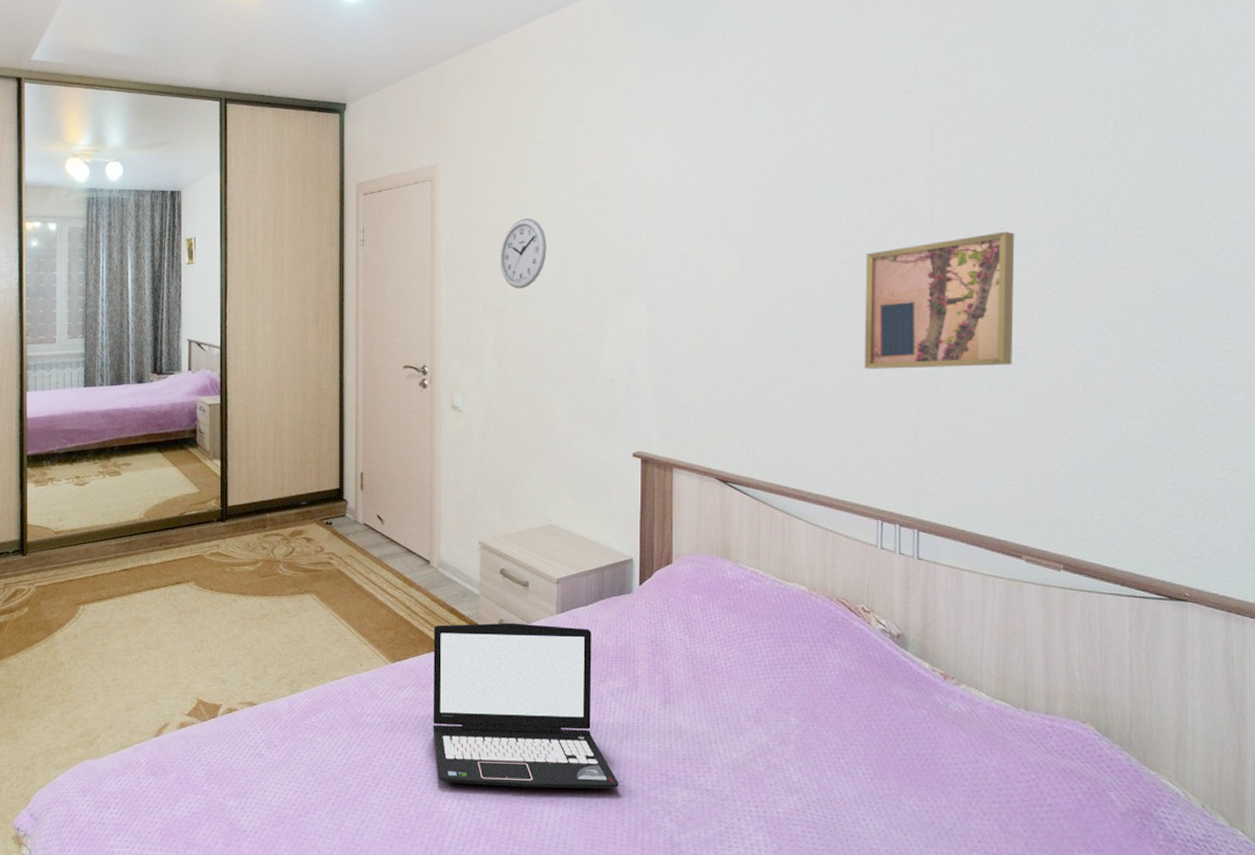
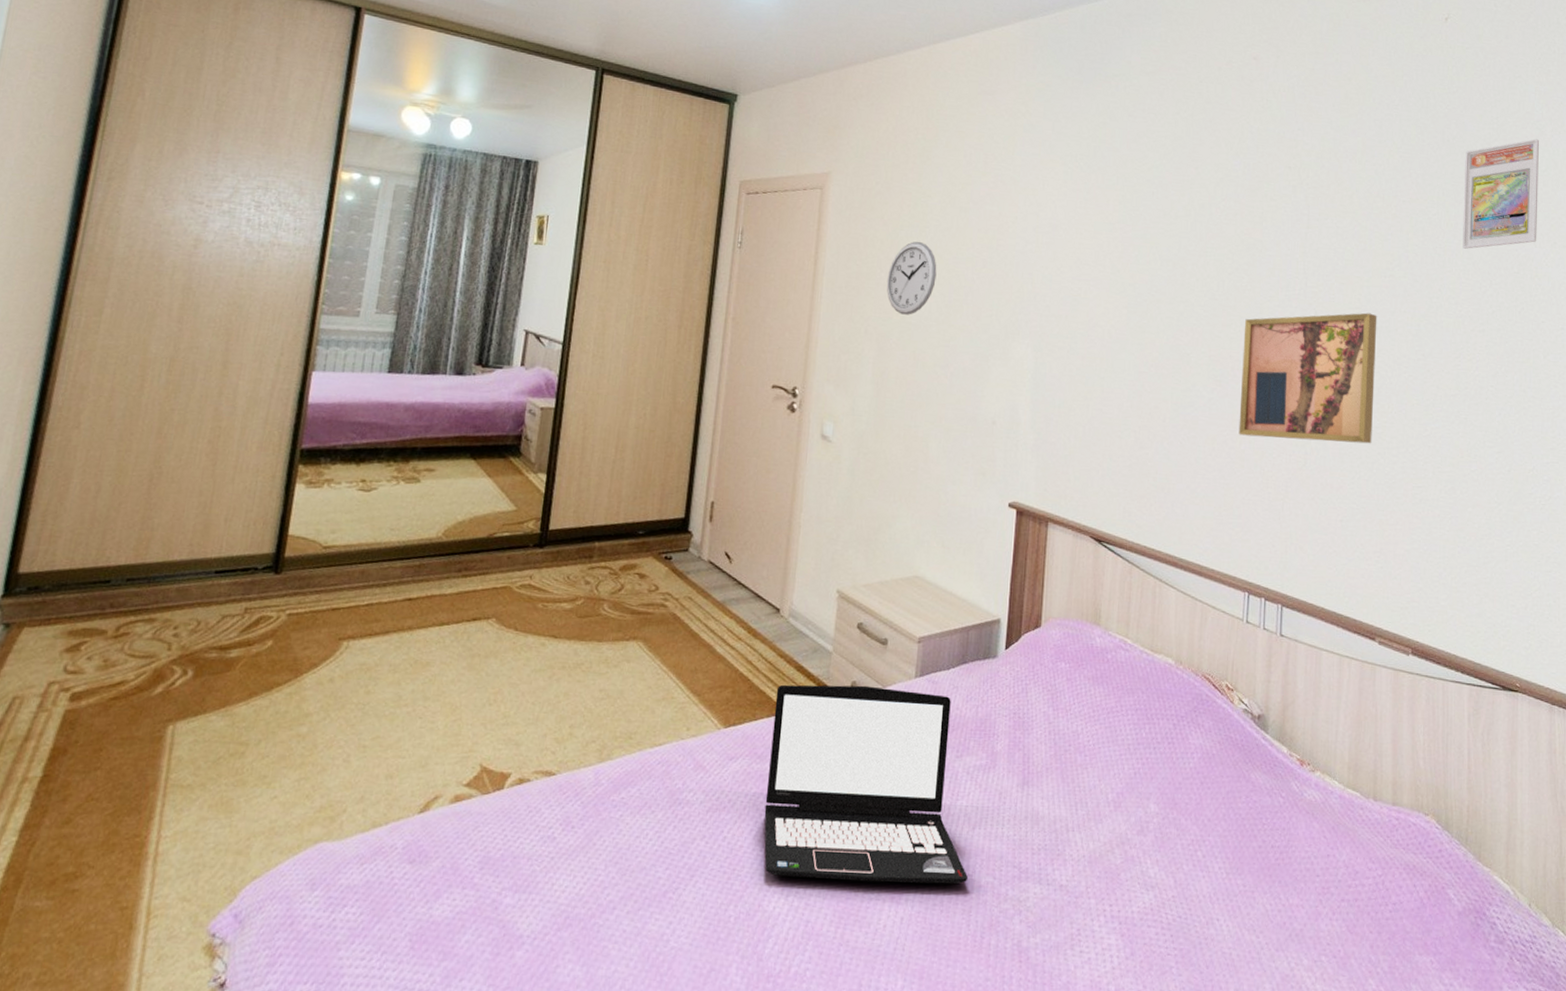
trading card display case: none [1114,16,1209,150] -> present [1462,139,1540,249]

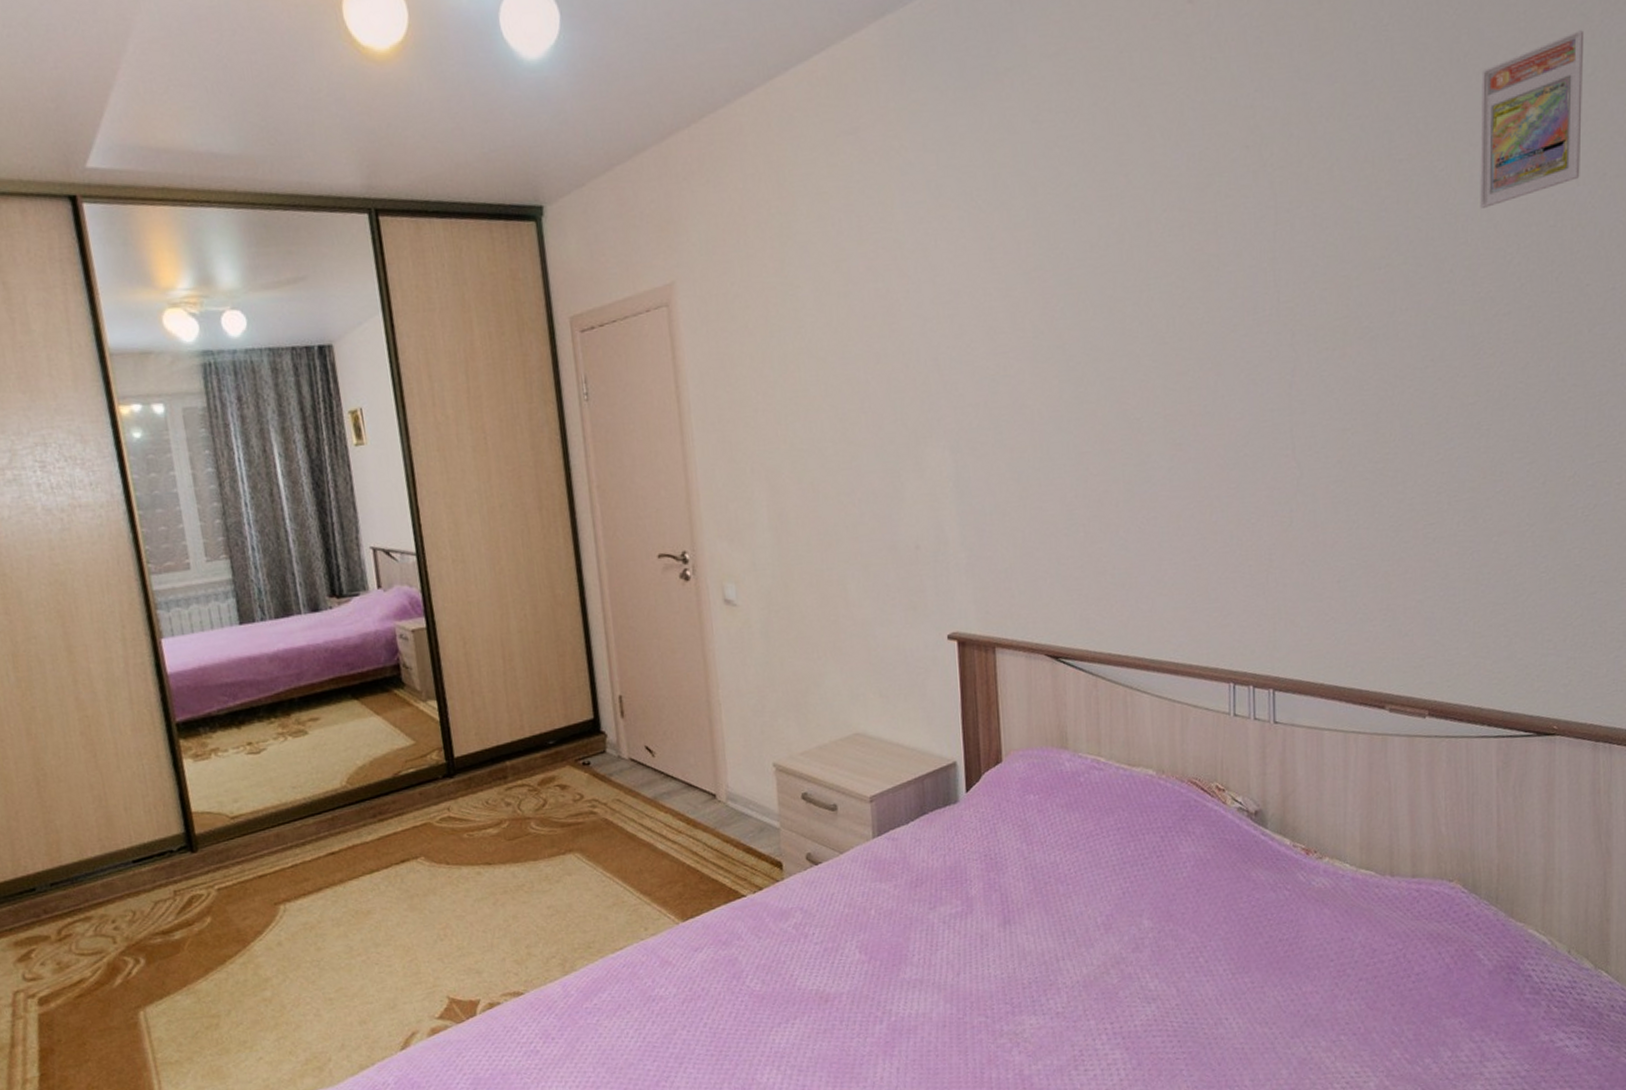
laptop: present [764,684,968,885] -> none [728,850,959,1050]
wall clock: present [886,241,937,315] -> none [765,346,824,442]
wall art: present [1238,312,1377,444] -> none [1204,320,1372,505]

